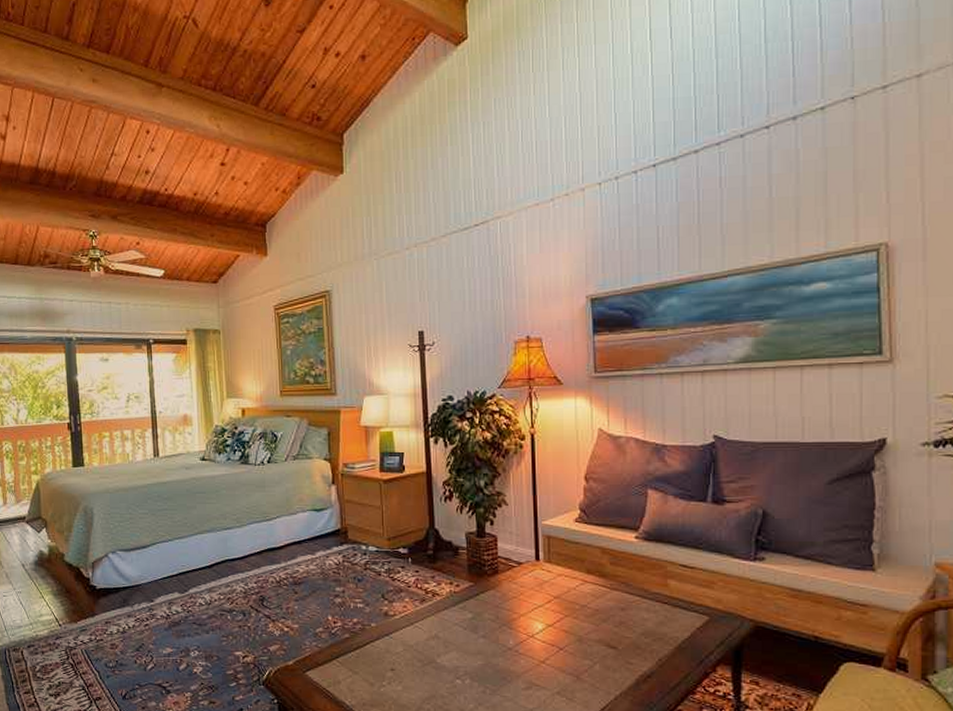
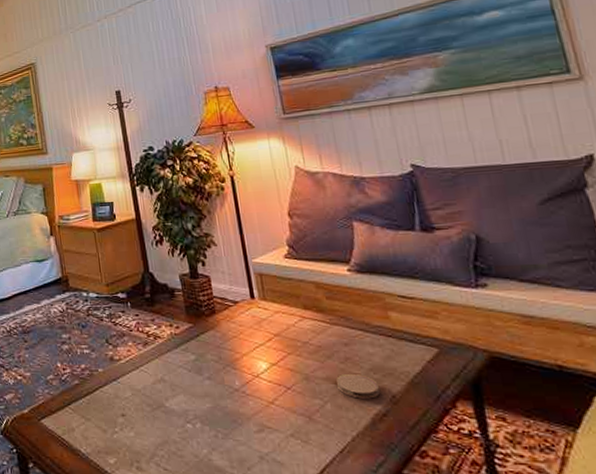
coaster: none [609,636,647,661] -> present [336,373,380,399]

